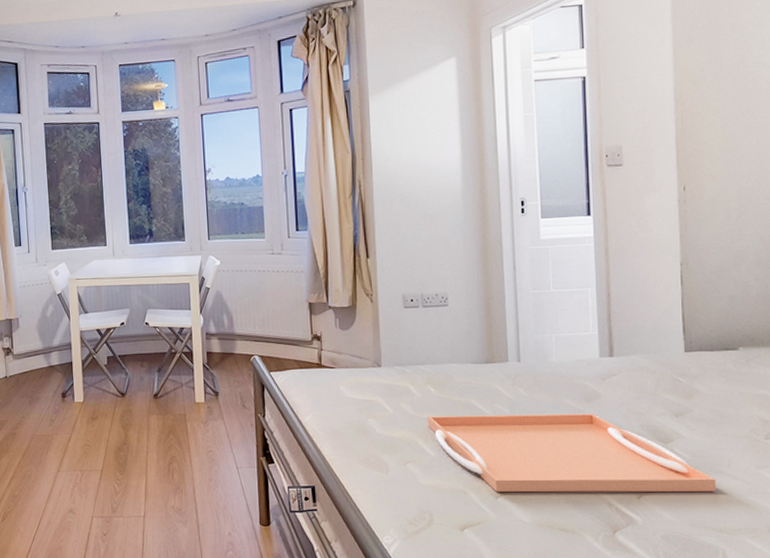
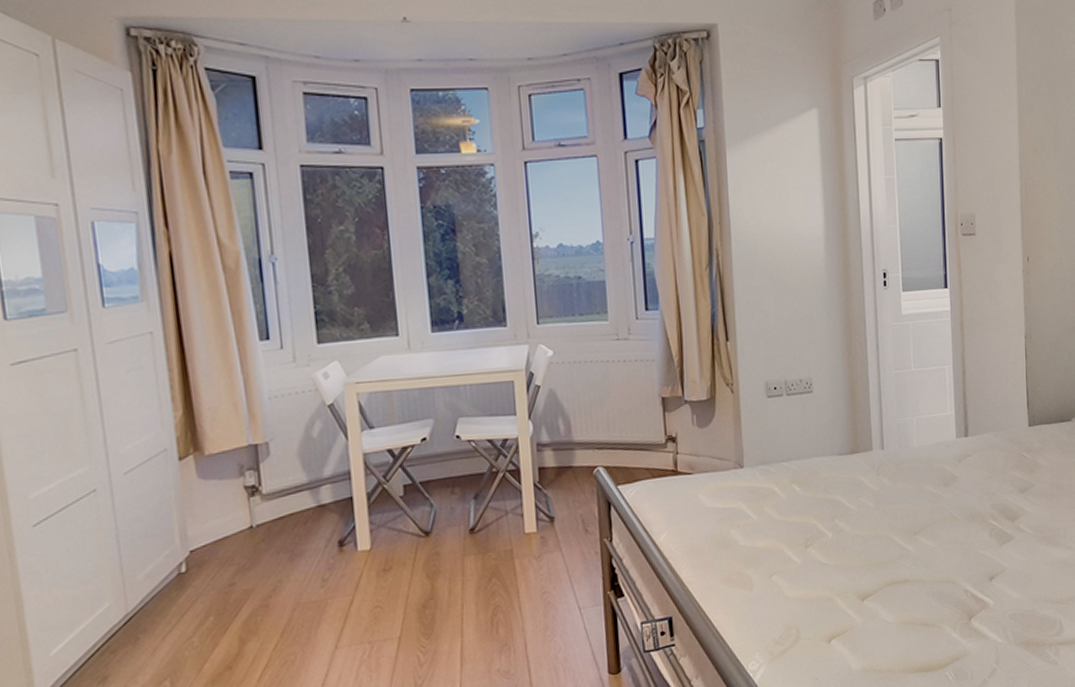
serving tray: present [427,413,716,493] -> none [792,497,1054,594]

